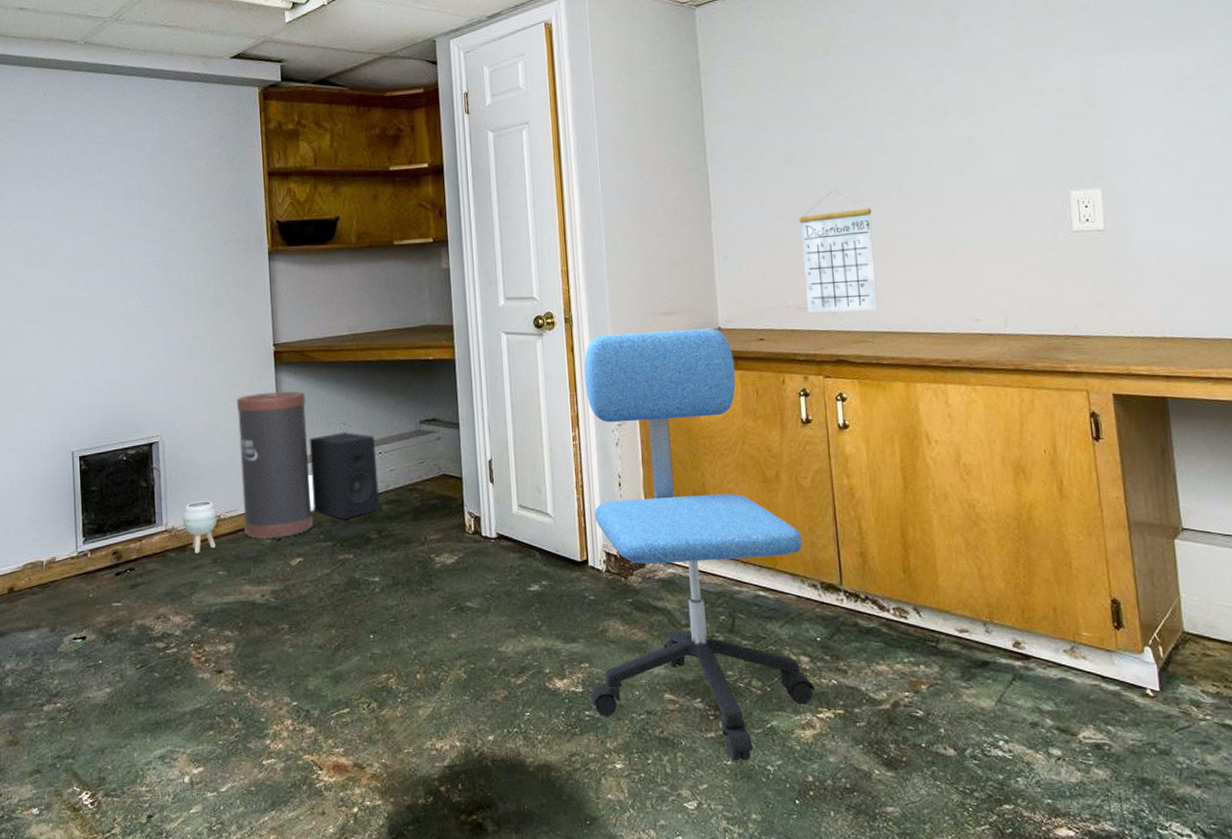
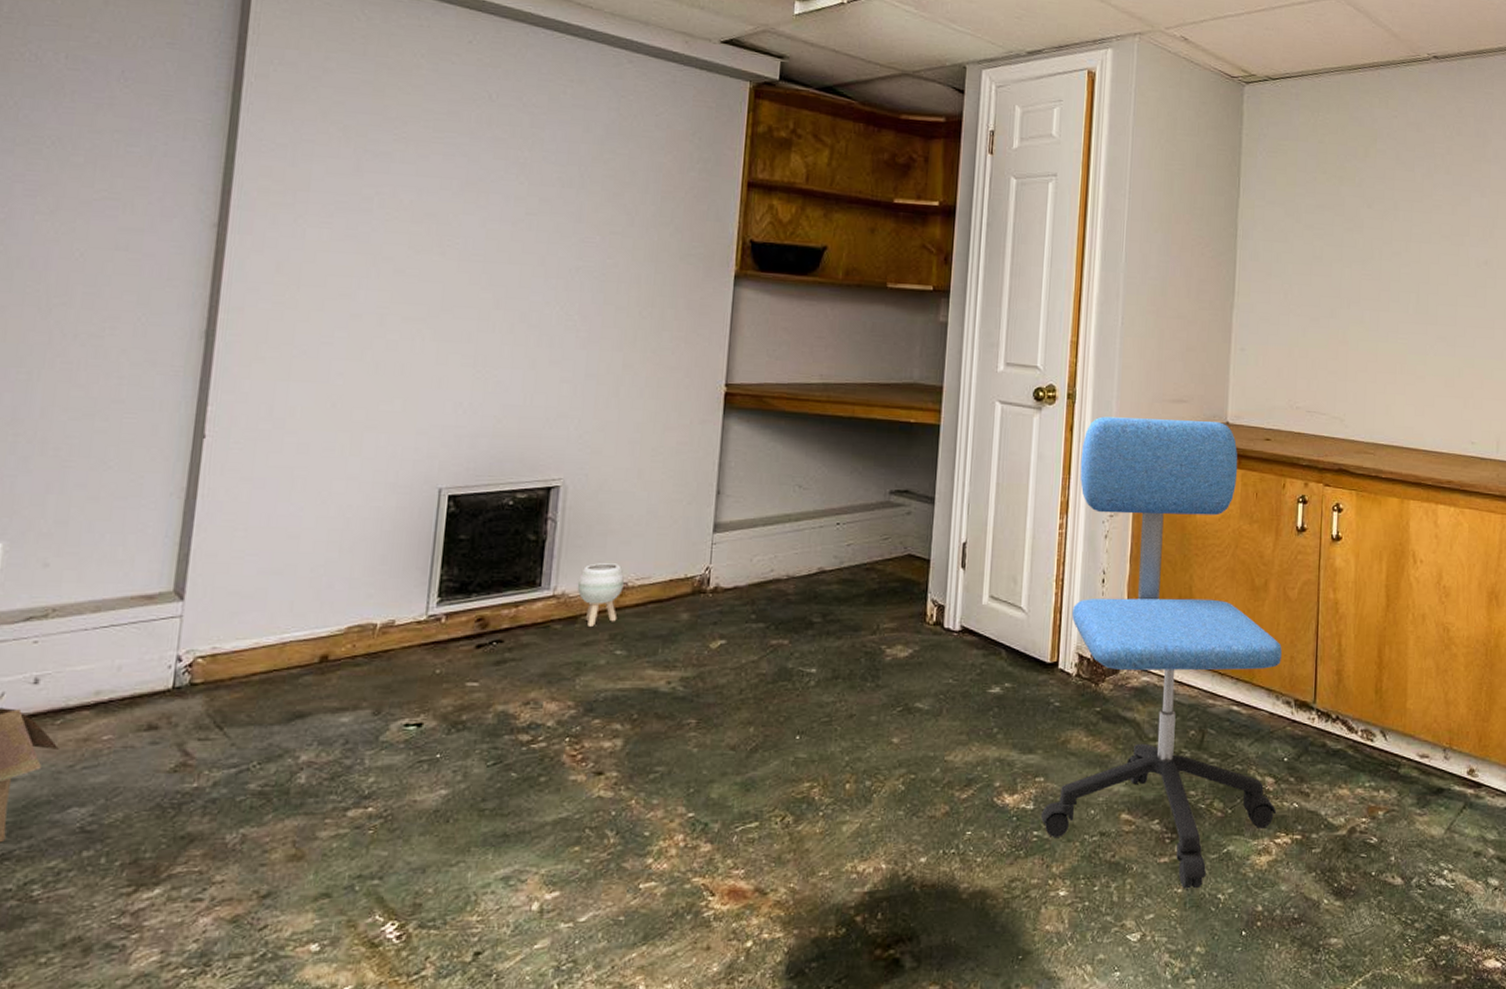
trash can: present [236,391,313,540] -> none [657,440,757,617]
speaker: present [309,432,380,520] -> none [747,496,833,598]
calendar: present [799,190,878,313] -> none [1317,294,1389,423]

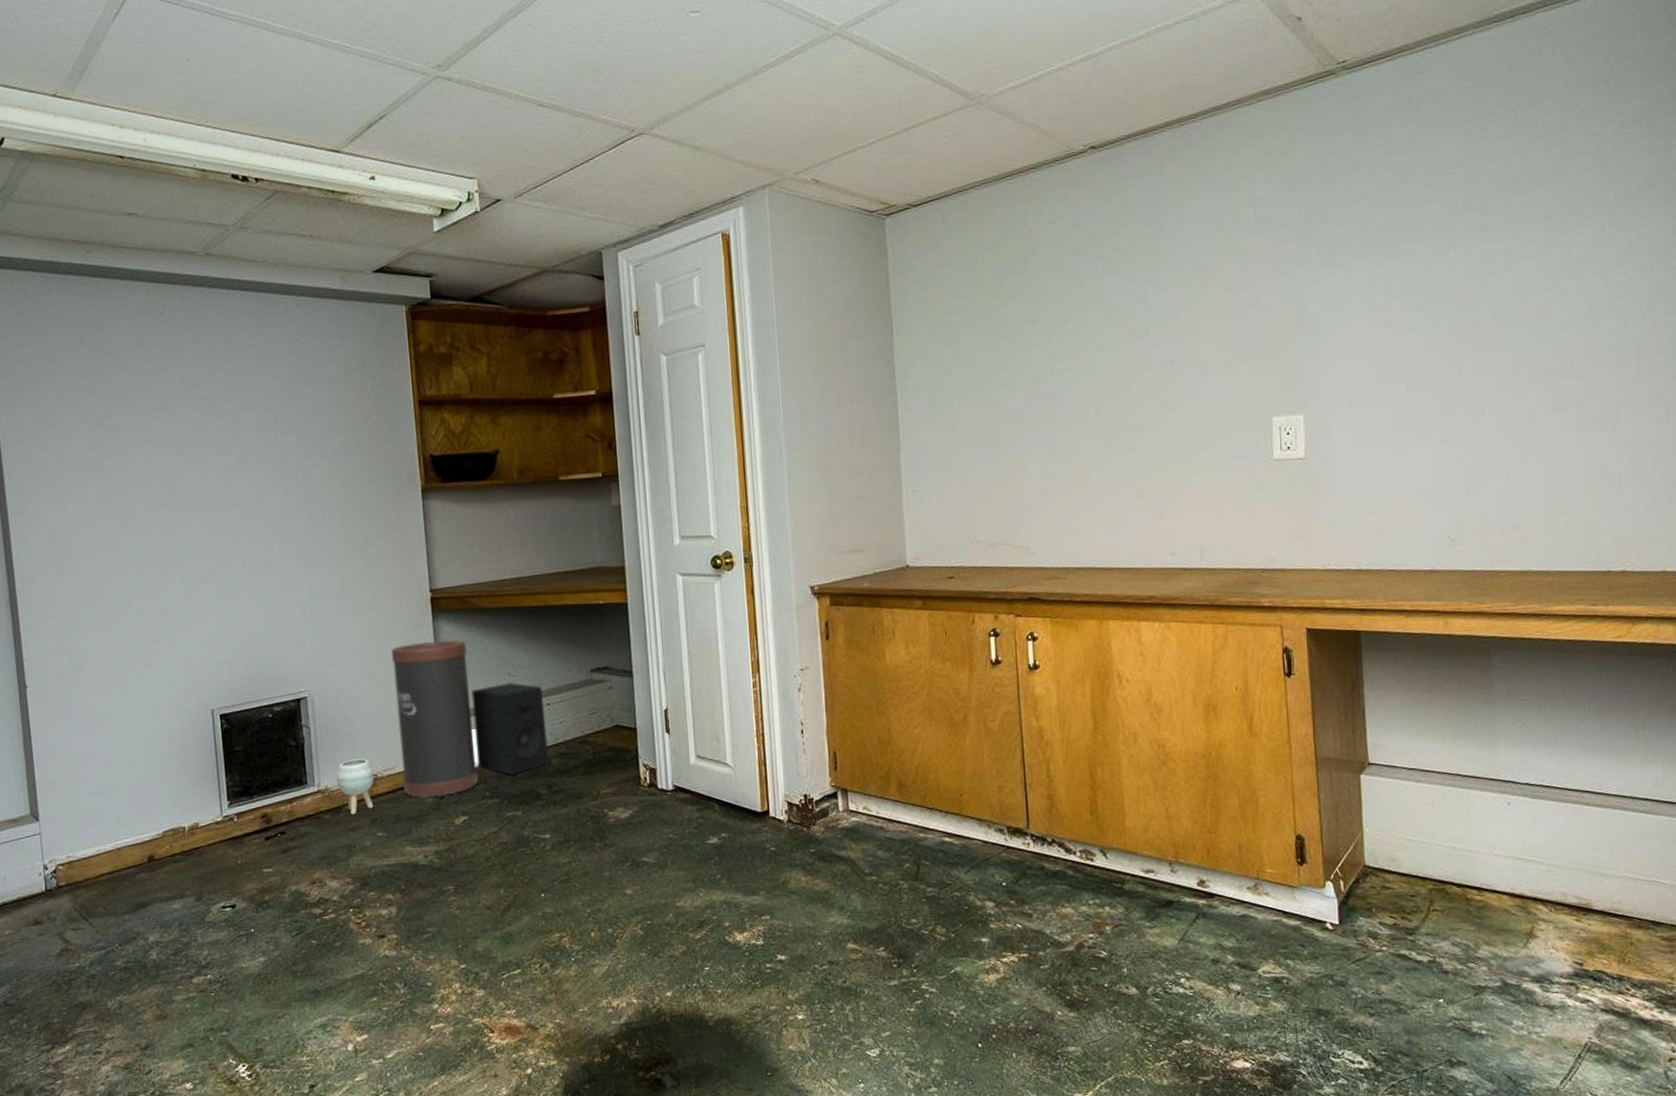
trash can: none [657,440,757,617] -> present [391,640,478,798]
speaker: none [747,496,833,598] -> present [471,682,550,775]
office chair: present [1041,416,1282,889] -> none [765,566,1001,1008]

